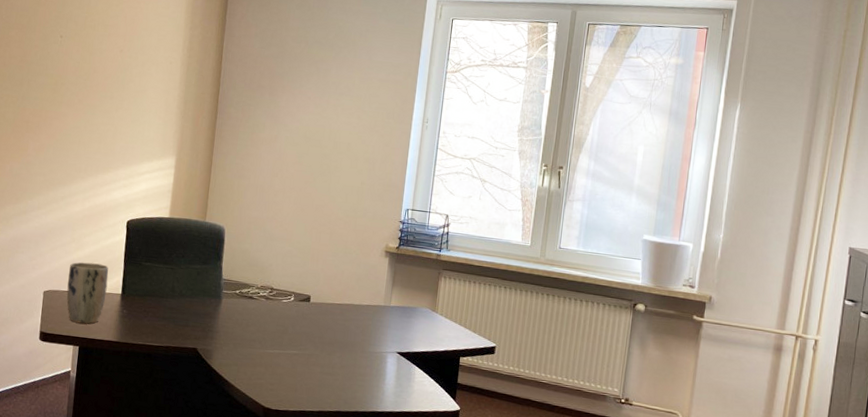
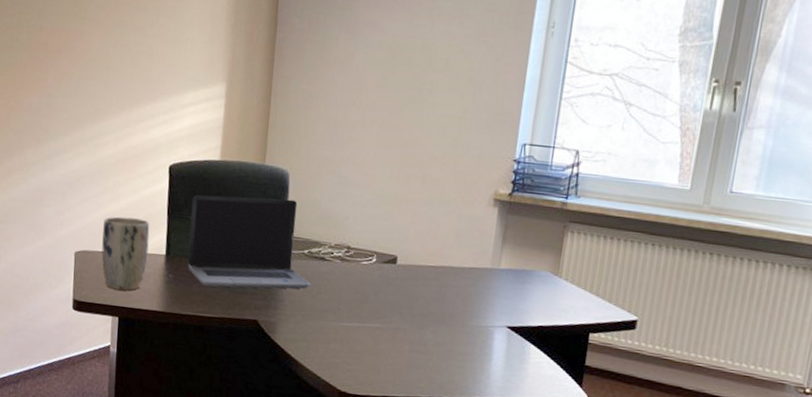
laptop computer: none [140,245,242,323] -> present [188,195,312,289]

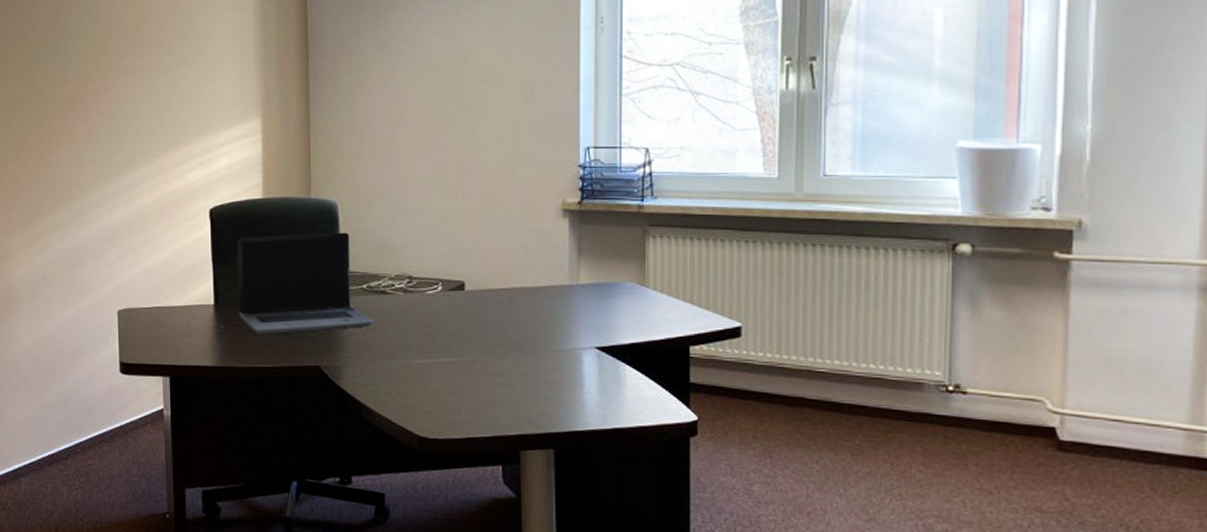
plant pot: present [101,216,150,291] -> none [146,268,195,348]

